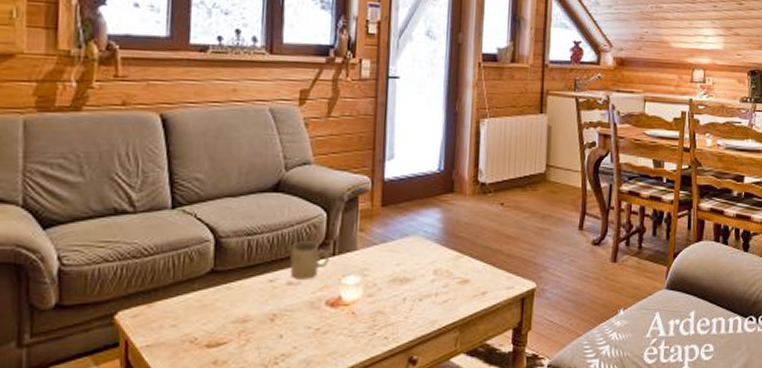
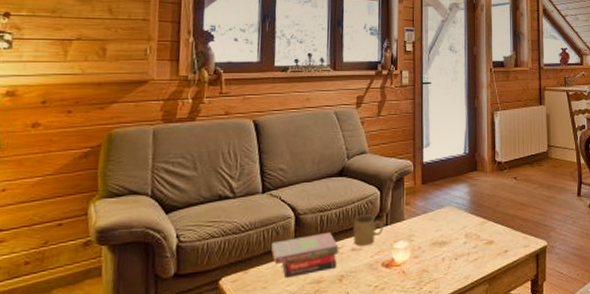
books: none [183,260,271,314] -> present [271,231,339,277]

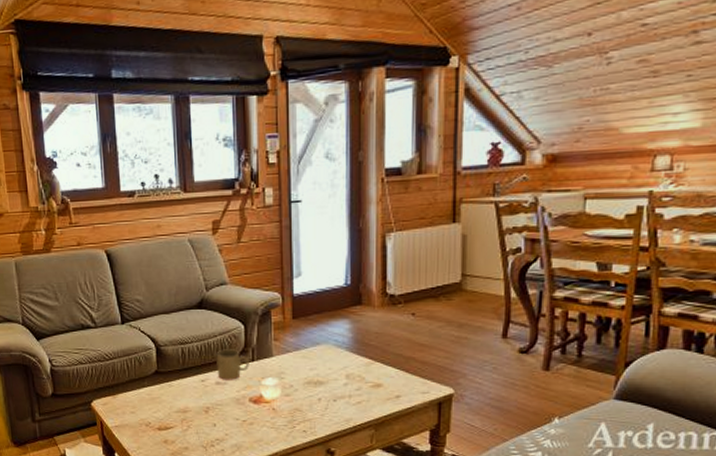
books: present [271,231,339,277] -> none [136,364,203,405]

